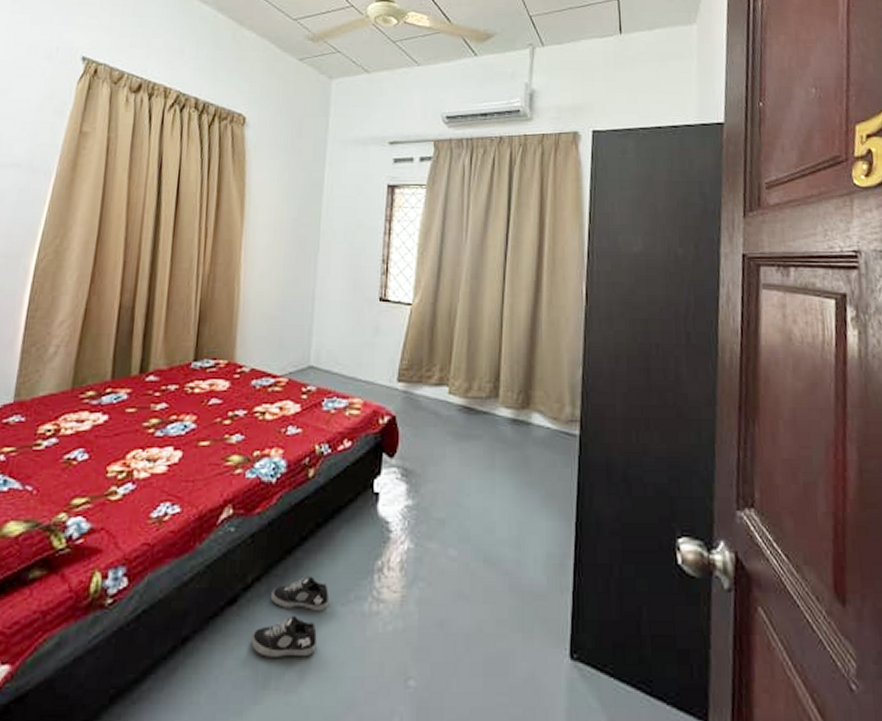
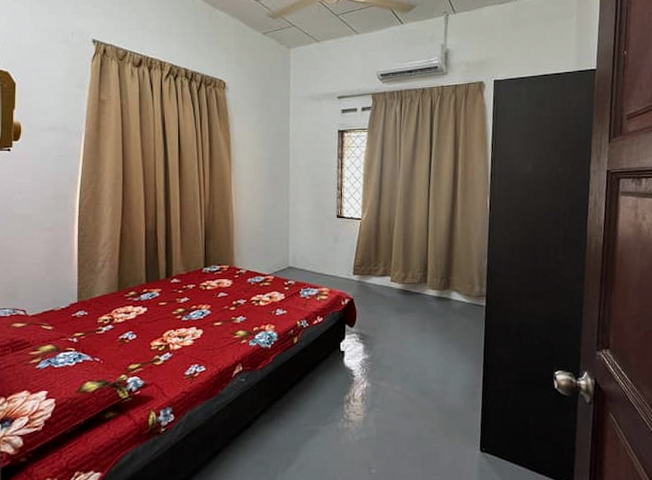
shoe: present [250,576,329,657] -> none [262,408,313,460]

